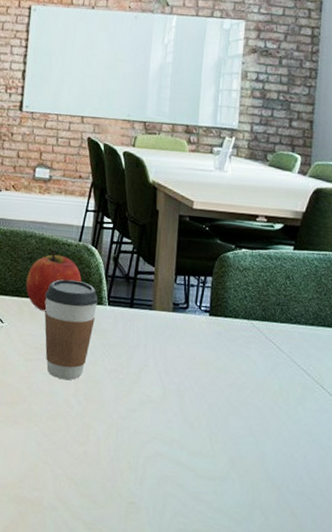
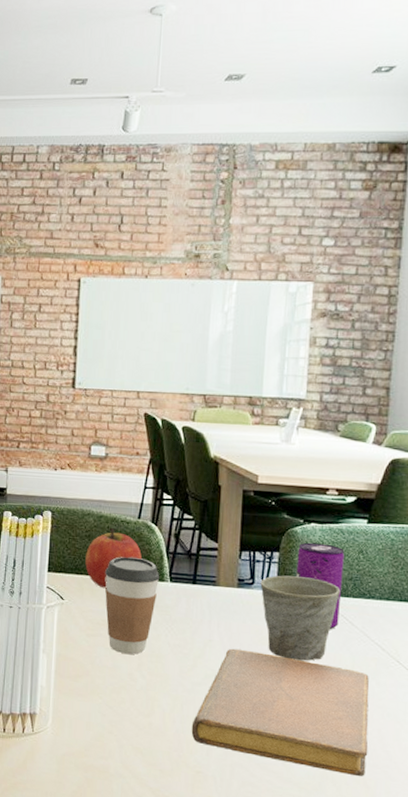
notebook: none [125,373,296,505] -> present [191,648,369,777]
mug: none [194,300,269,387] -> present [260,575,341,661]
beverage can: none [228,267,273,354] -> present [296,542,345,629]

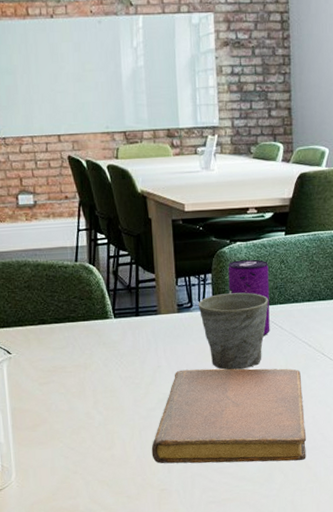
apple: present [85,528,142,589] -> none [27,275,84,336]
coffee cup: present [104,556,160,654] -> none [48,299,104,395]

